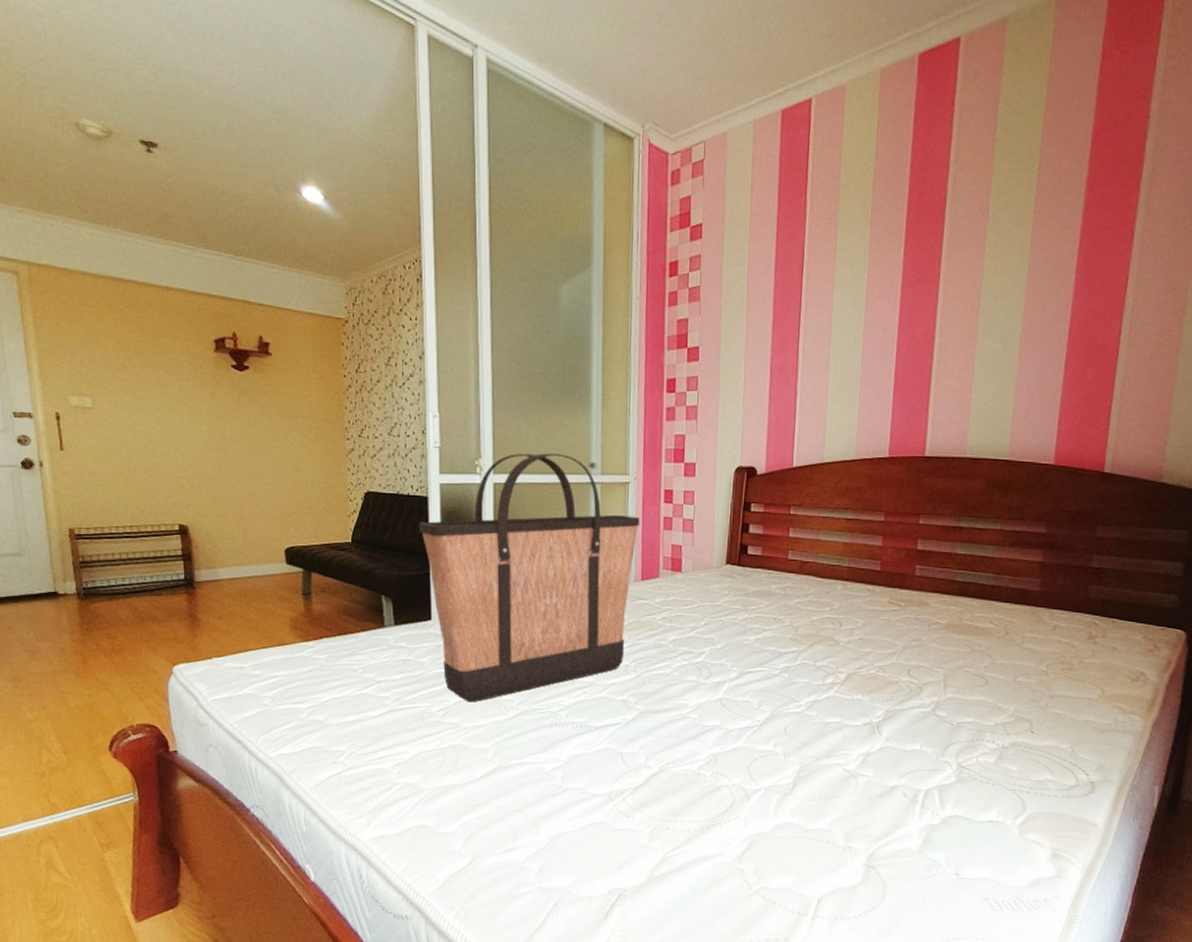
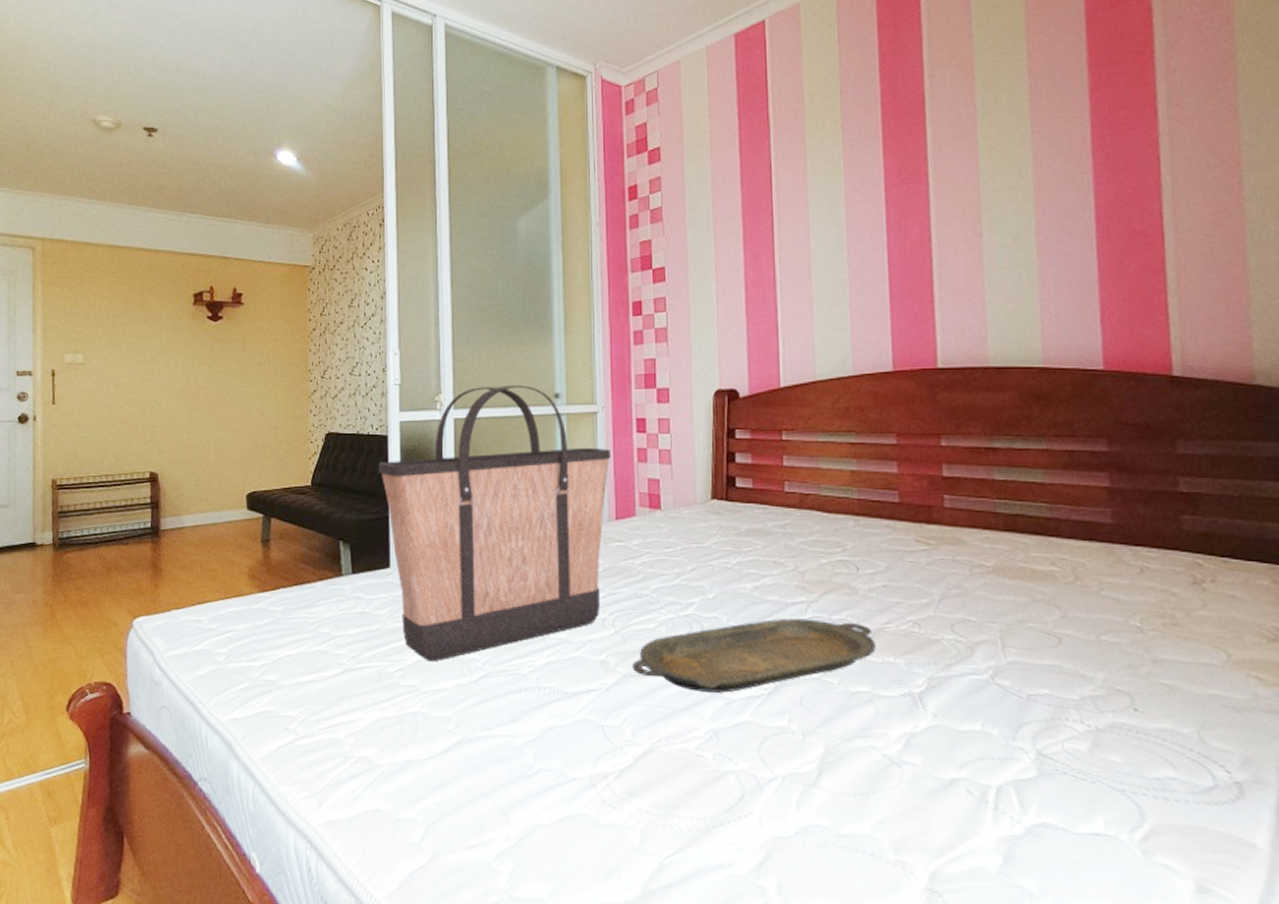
serving tray: none [650,664,848,725] -> present [633,618,876,693]

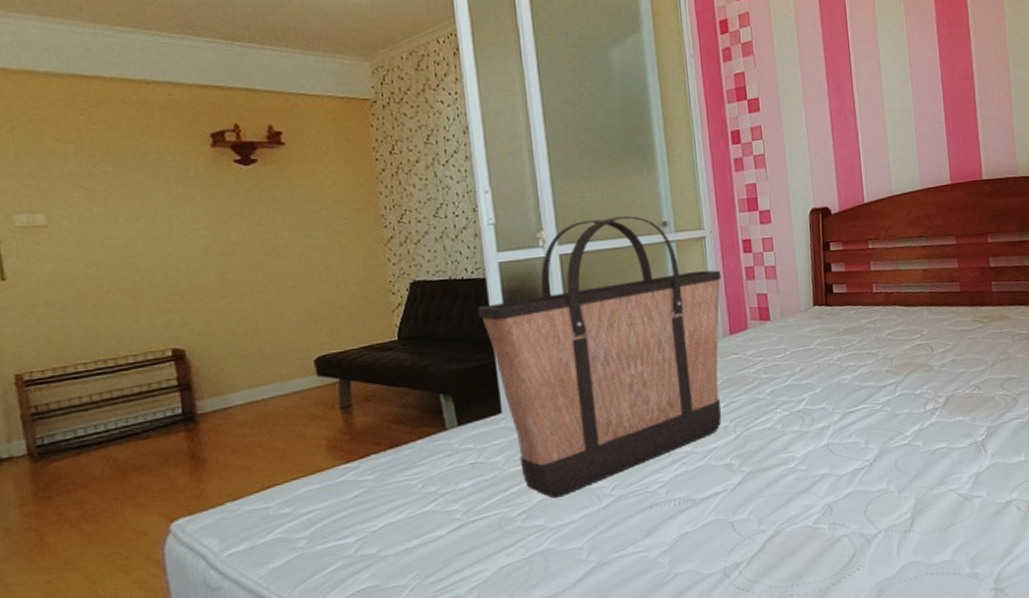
serving tray: present [633,618,876,693] -> none [755,393,949,475]

